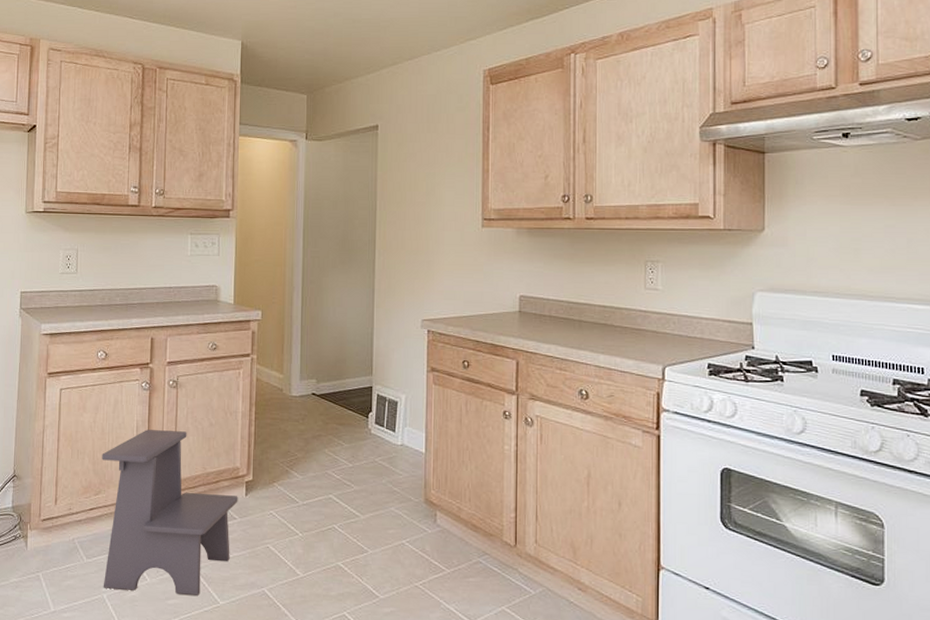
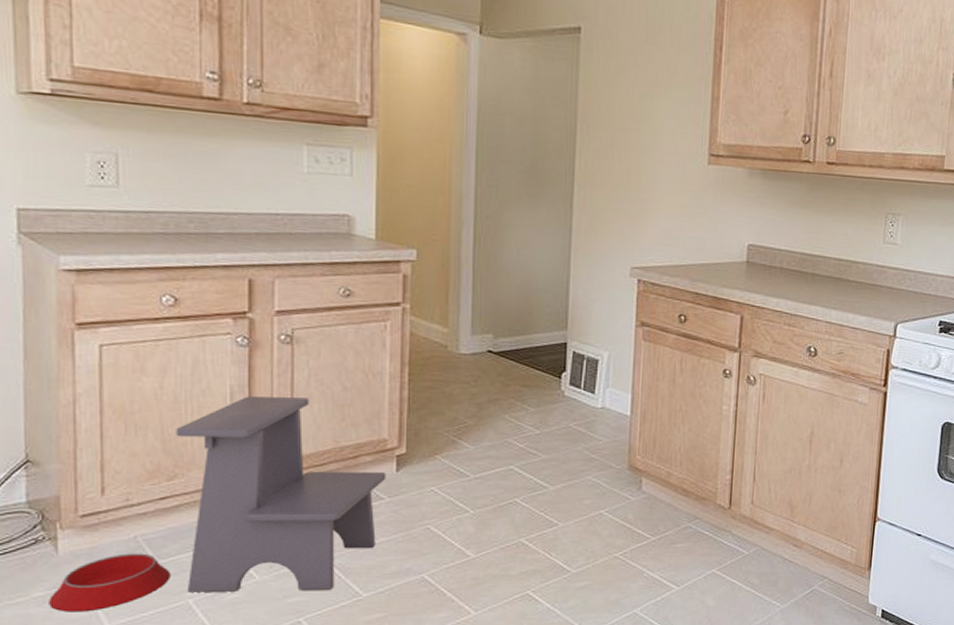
pet bowl: none [20,552,93,597] -> present [49,553,170,612]

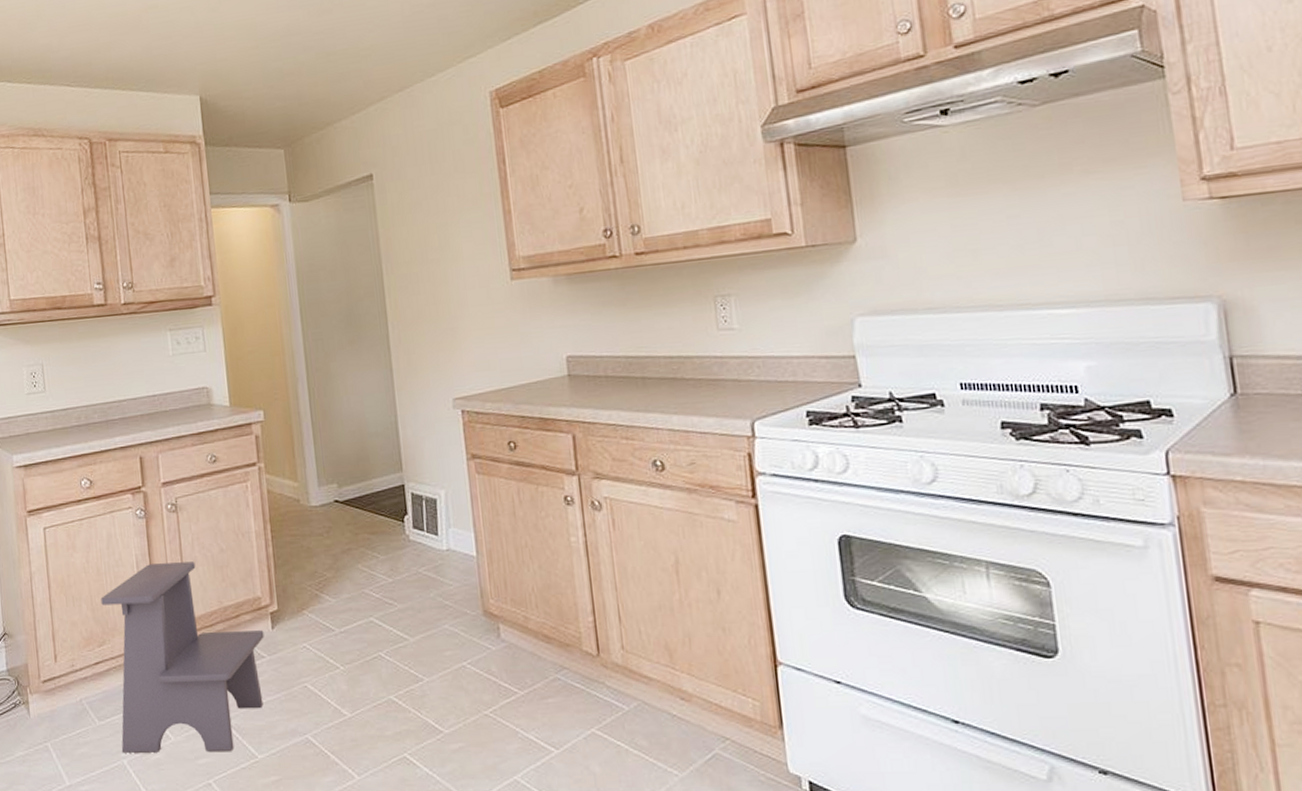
pet bowl: present [49,553,170,612] -> none [27,715,109,771]

